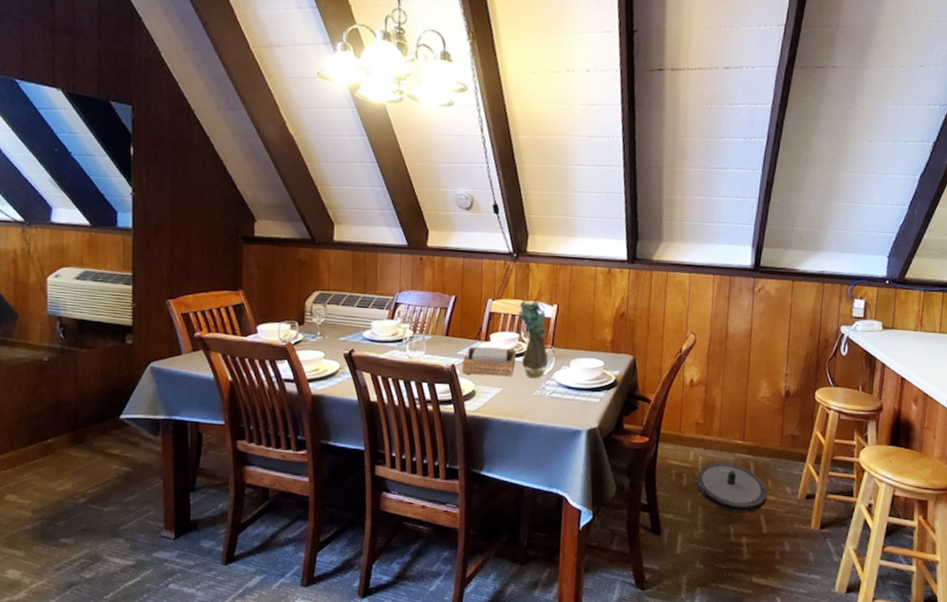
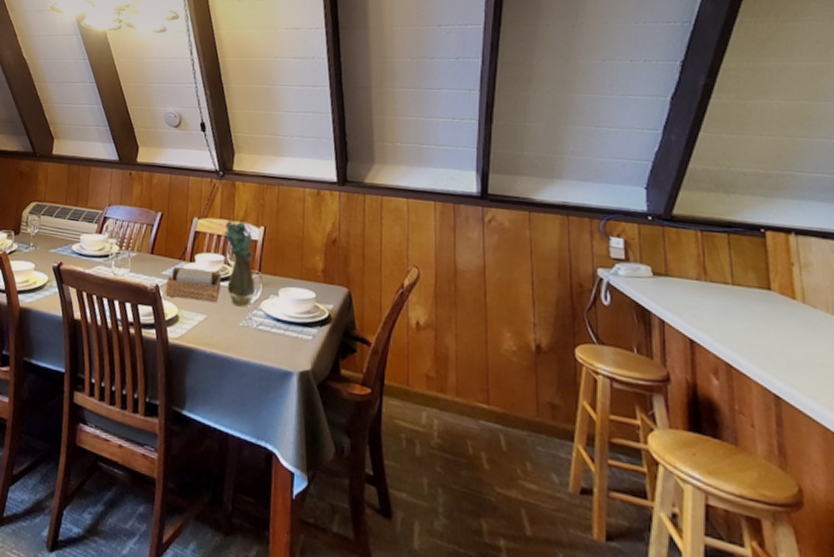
robot vacuum: present [696,462,768,513] -> none [432,430,528,504]

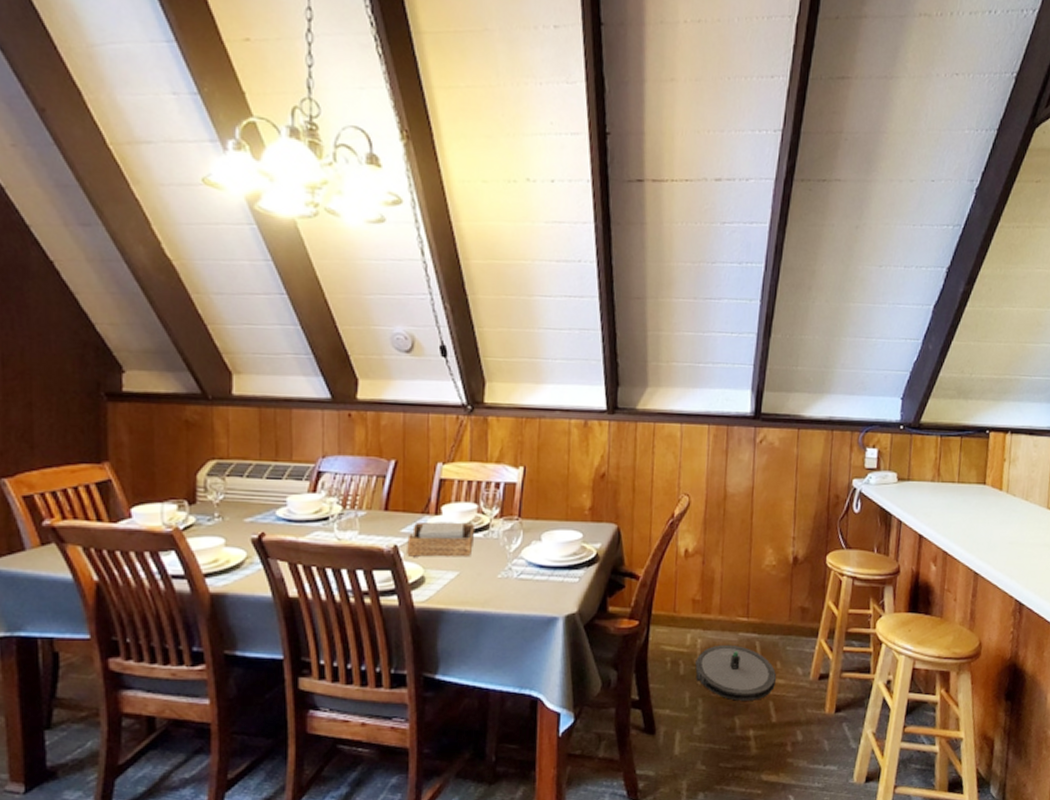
vase: present [224,217,255,307] -> none [476,459,515,558]
robot vacuum: none [432,430,528,504] -> present [695,644,777,701]

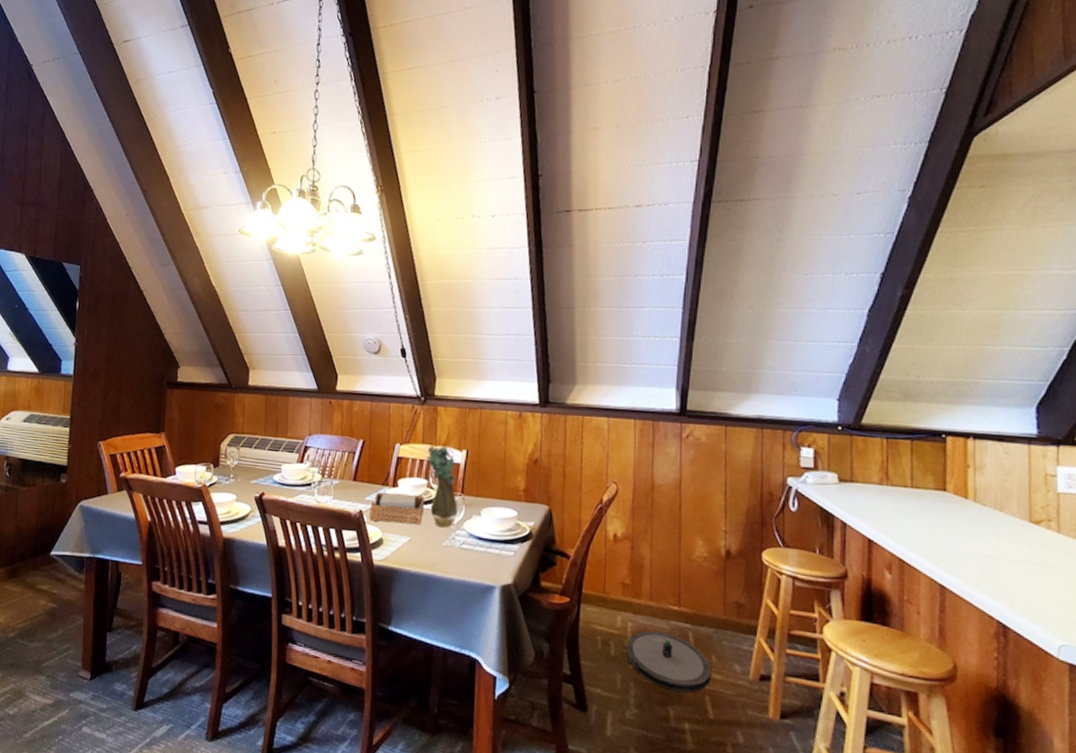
vase: none [476,459,515,558] -> present [426,442,458,528]

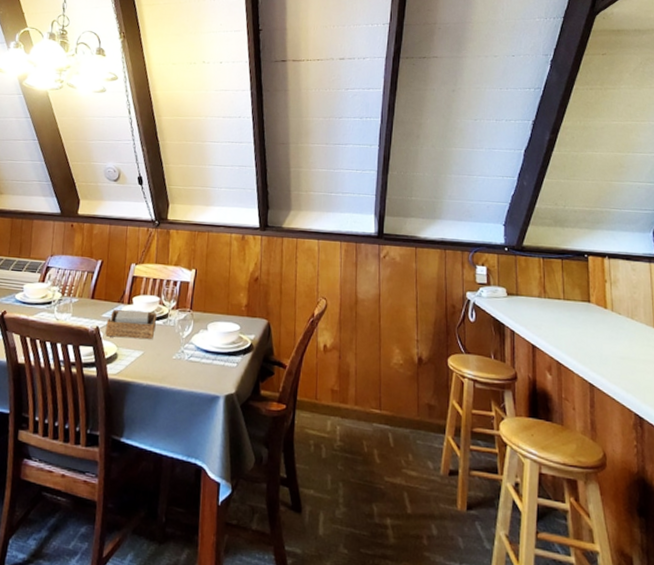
vase: present [426,442,458,528] -> none [159,262,187,342]
robot vacuum: present [626,630,713,693] -> none [335,433,410,490]

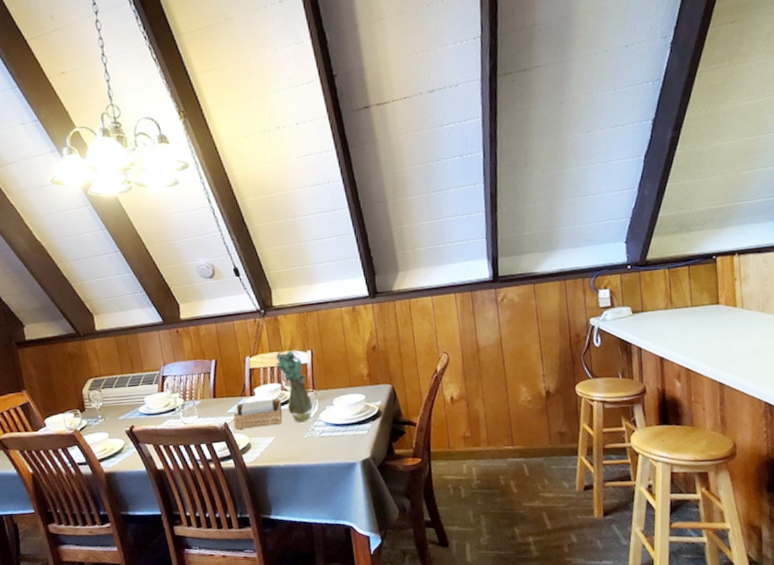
vase: none [159,262,187,342] -> present [276,349,313,423]

